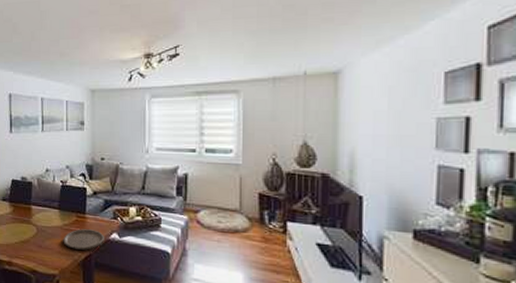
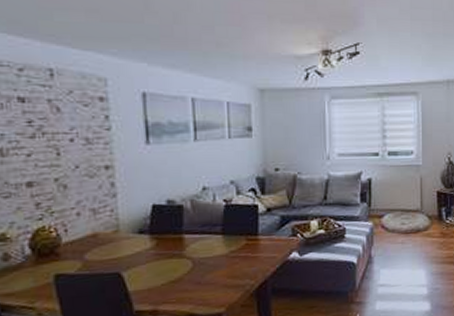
plate: present [63,229,104,250] -> none [230,252,282,279]

